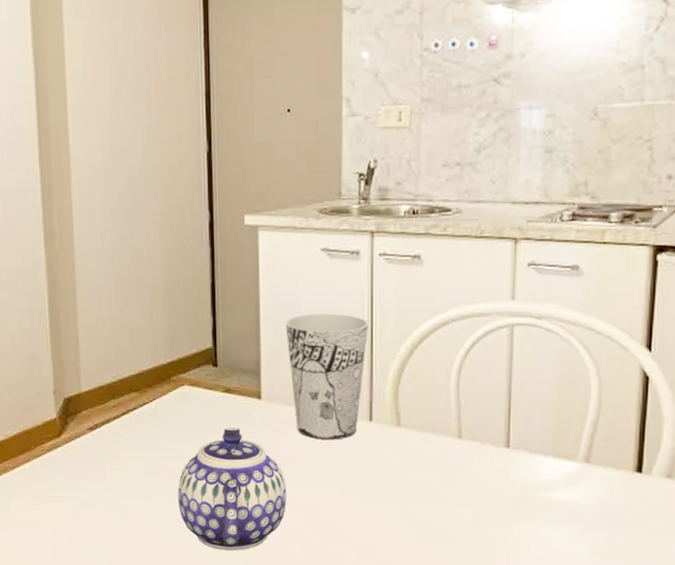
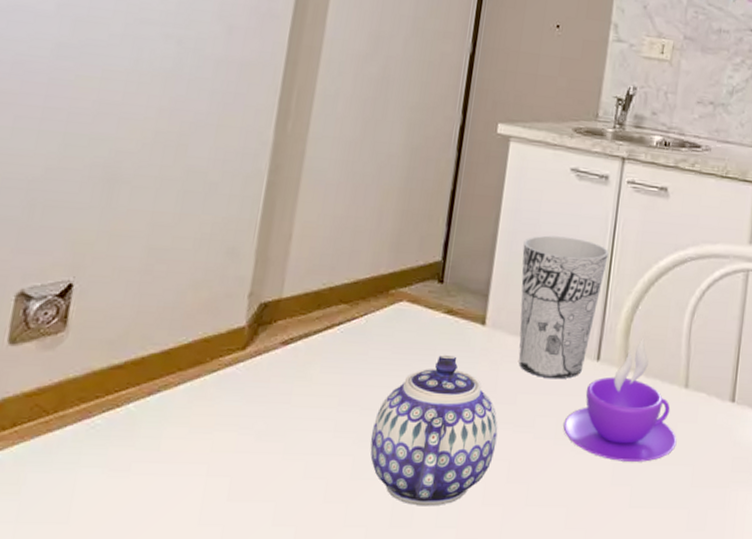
coffee cup: none [346,398,455,506] -> present [563,338,677,462]

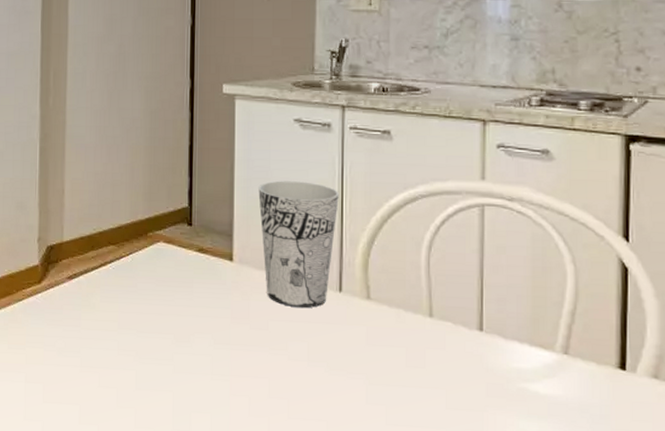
teapot: present [370,354,498,507] -> none [148,286,255,415]
coffee cup: present [563,338,677,462] -> none [315,271,427,384]

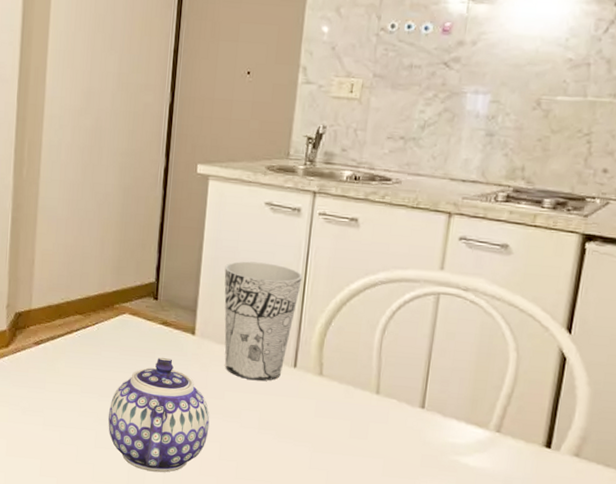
teapot: none [148,286,255,415] -> present [108,357,210,473]

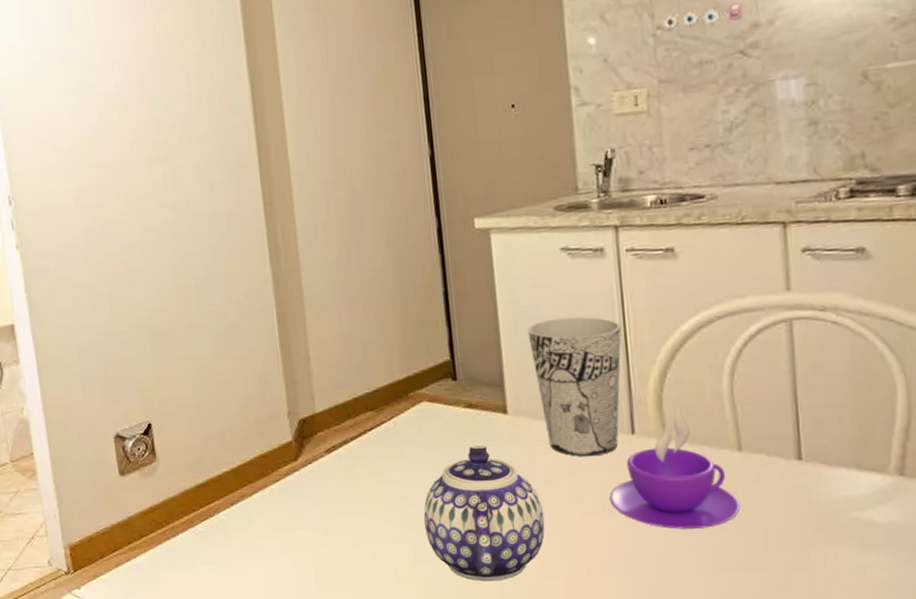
coffee cup: none [266,350,369,453] -> present [609,406,740,529]

